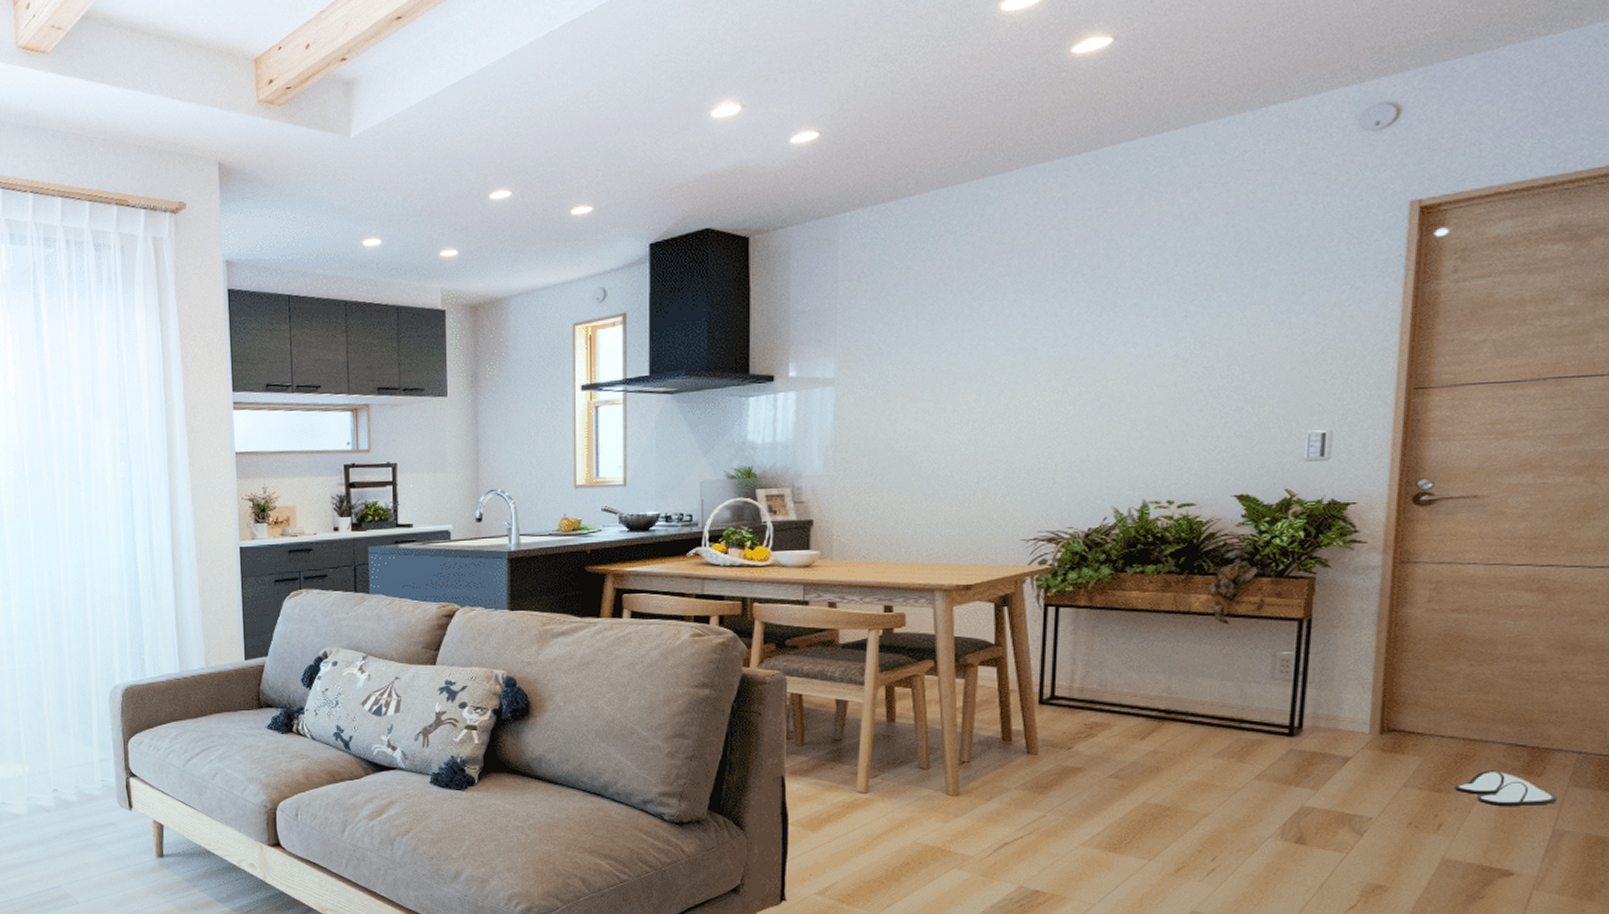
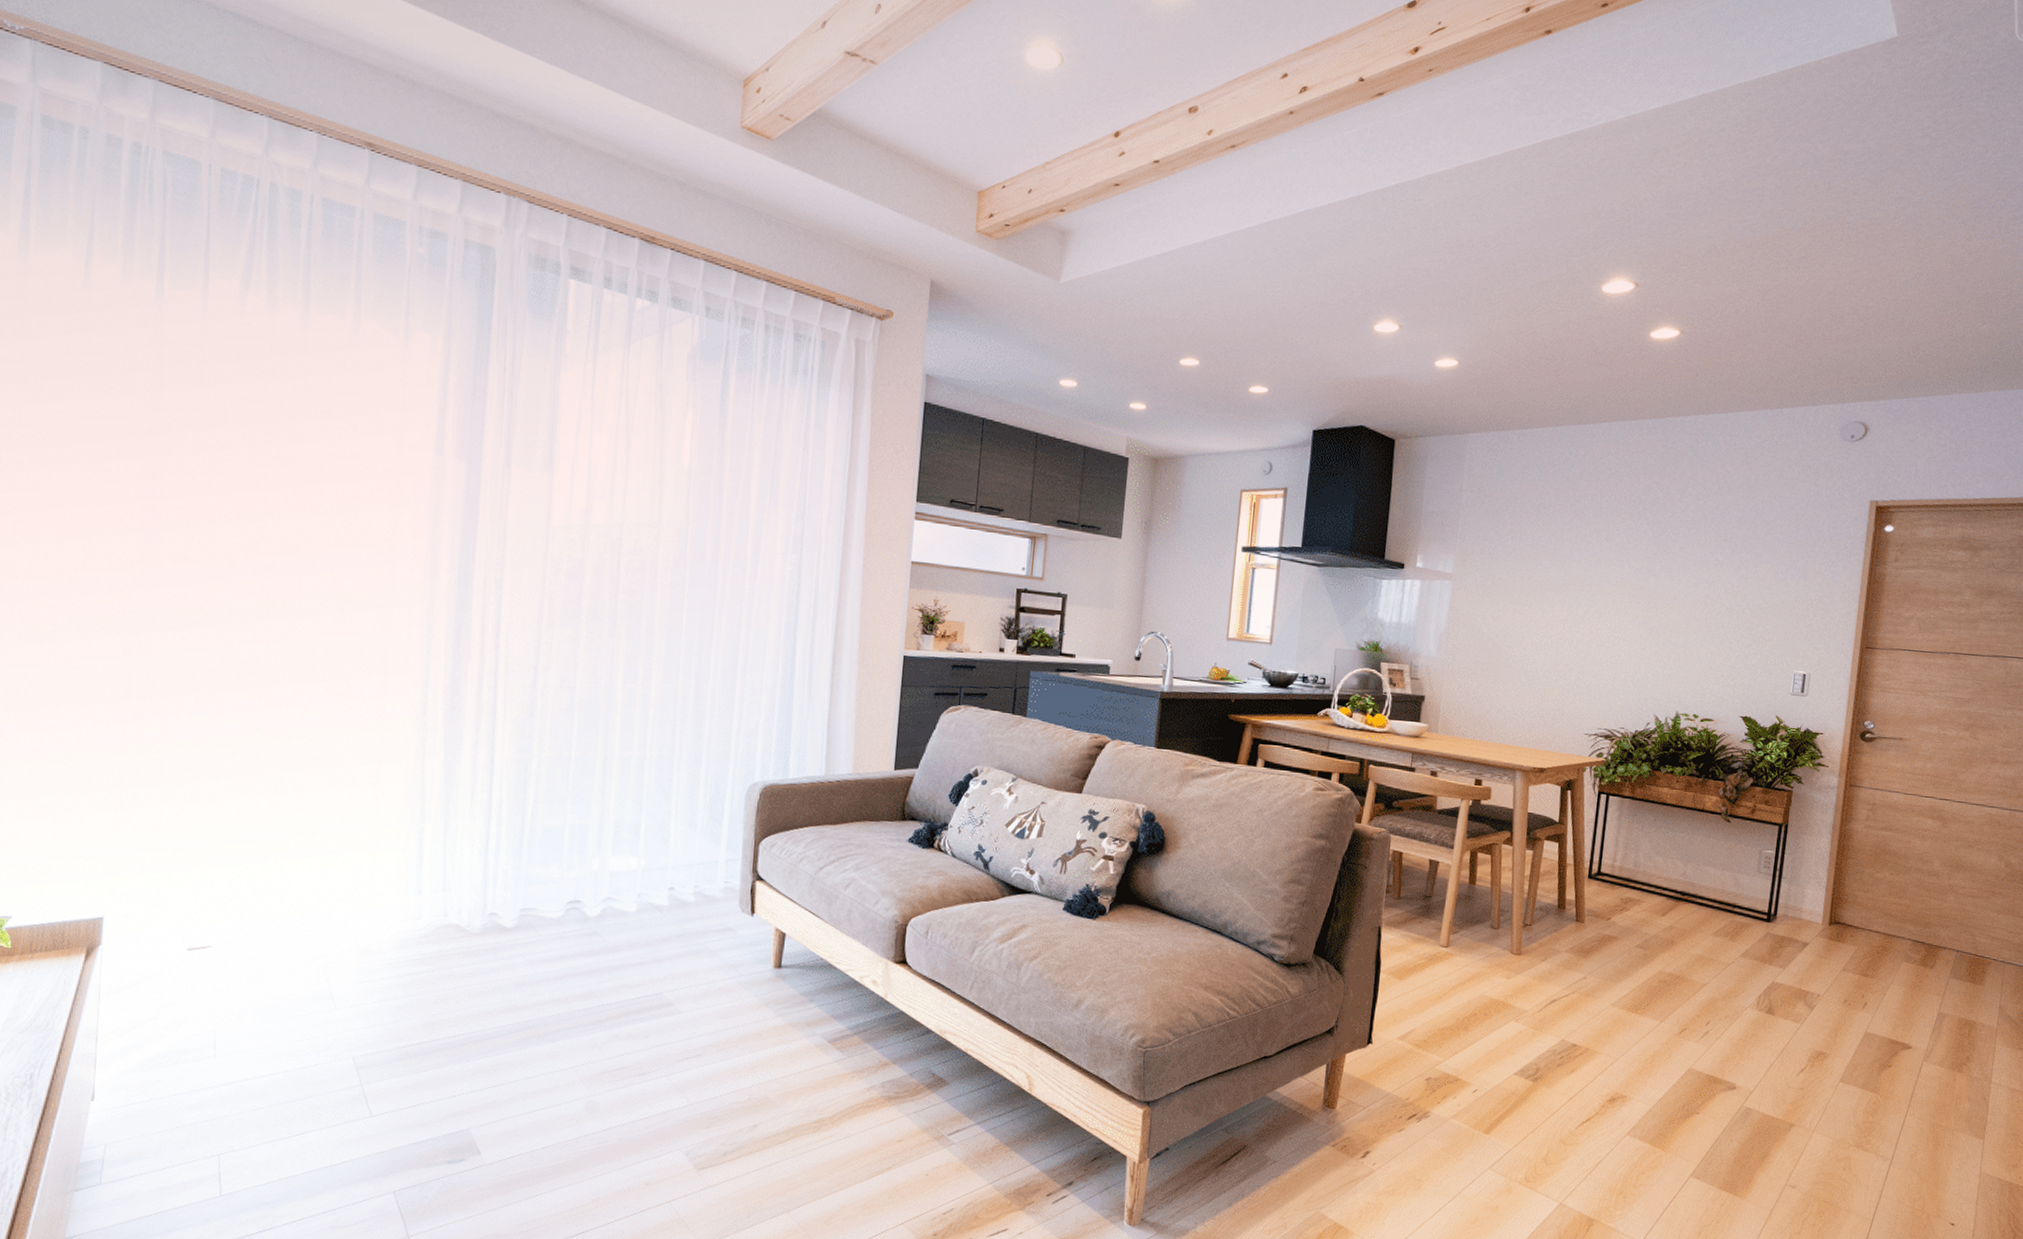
slippers: present [1455,770,1557,806] -> none [1876,961,1942,992]

